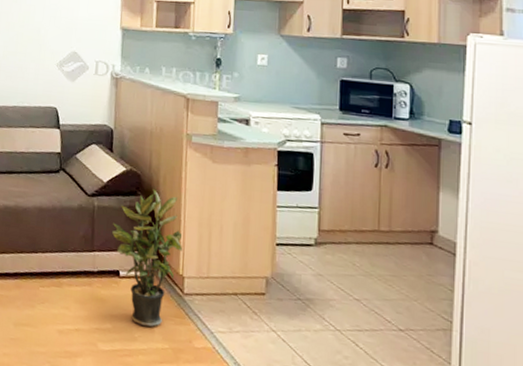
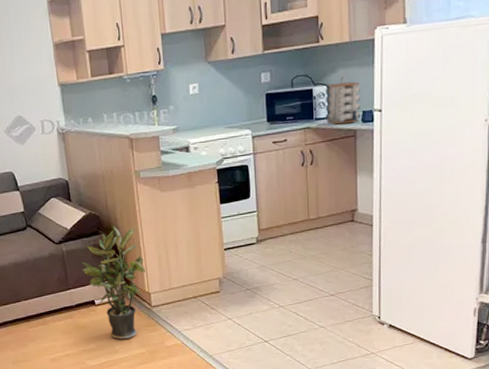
spice rack: none [406,77,449,132] -> present [325,76,361,125]

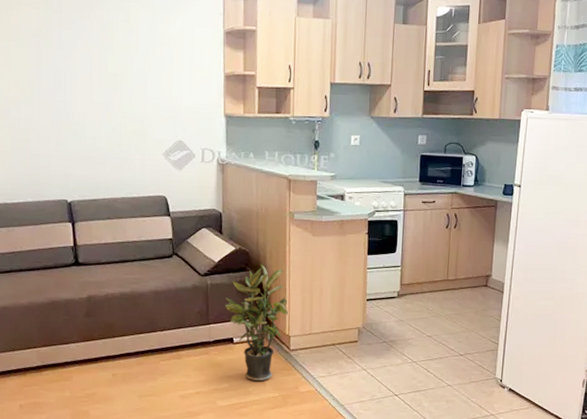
spice rack: present [325,76,361,125] -> none [471,149,505,194]

